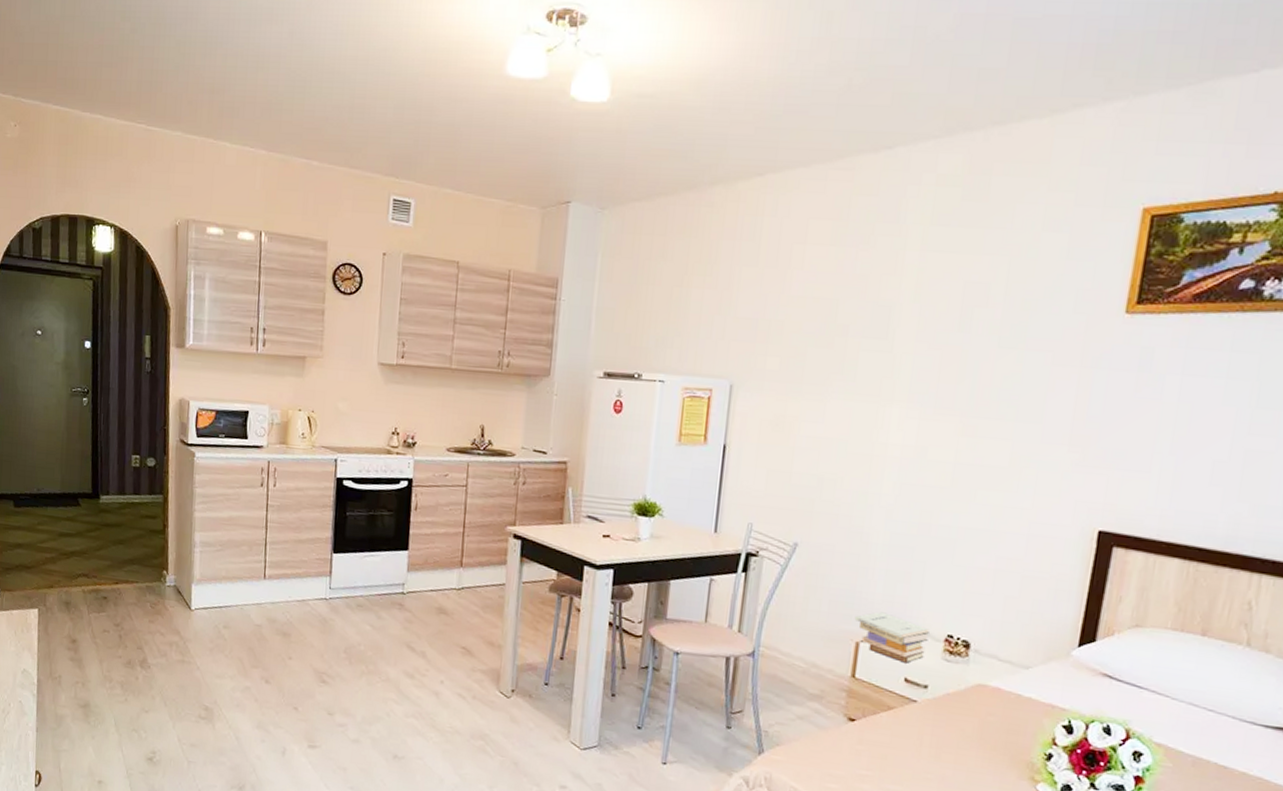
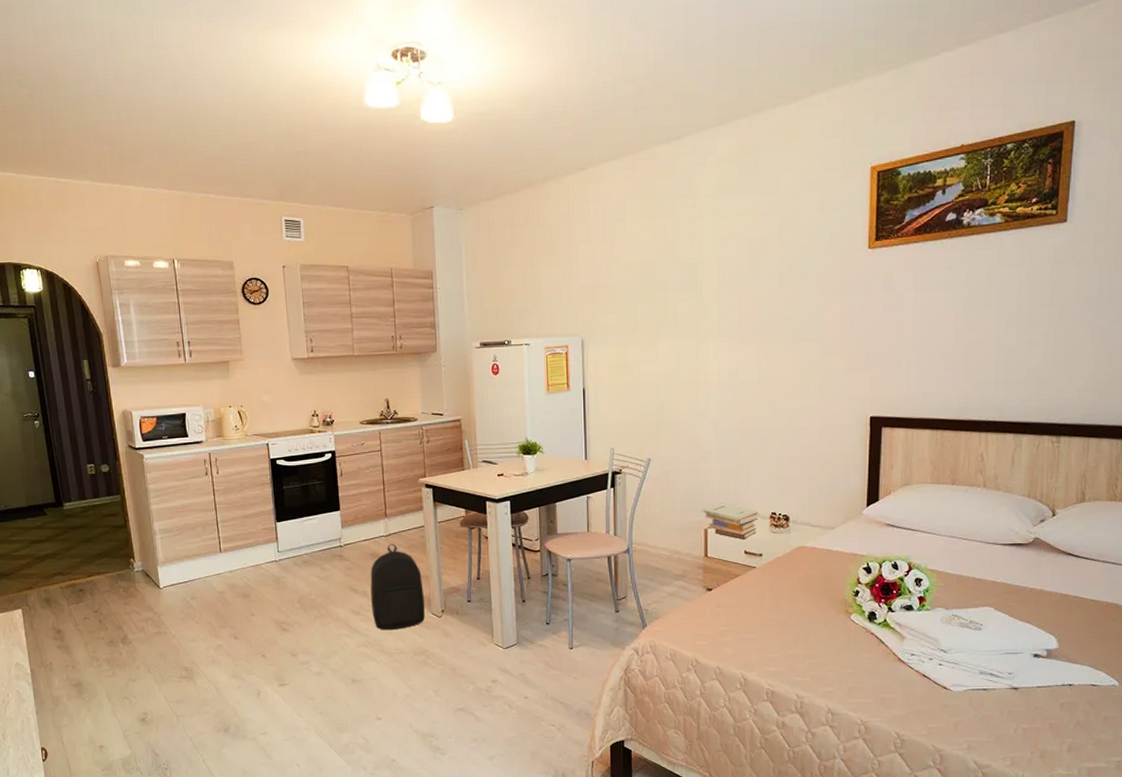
backpack: none [428,599,494,704] -> present [370,544,425,630]

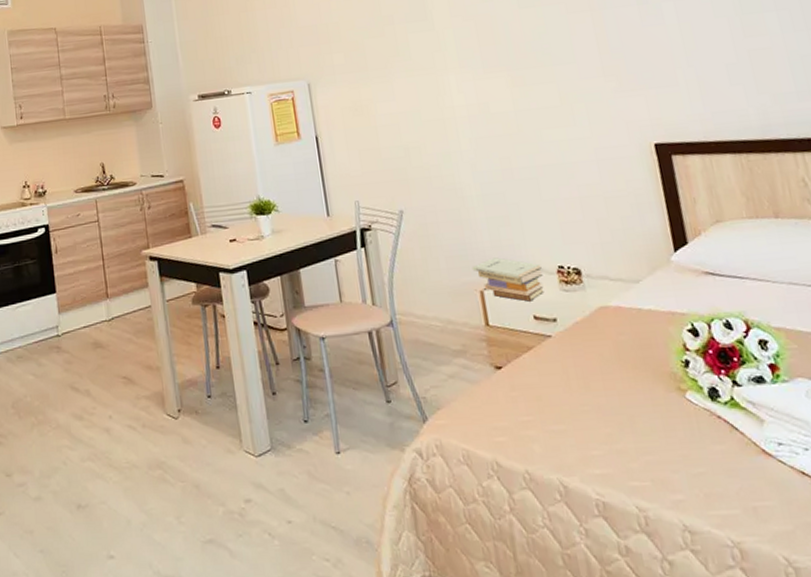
backpack: present [370,544,425,630] -> none [92,329,159,438]

